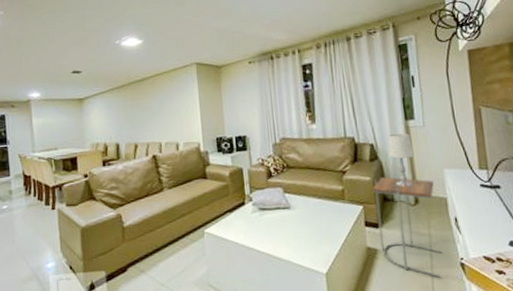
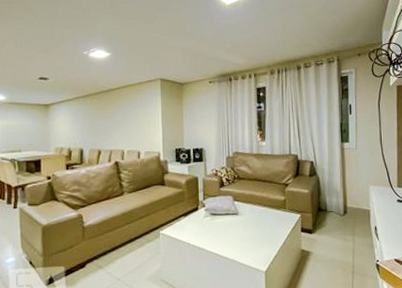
side table: present [372,177,442,278] -> none [309,190,362,276]
table lamp: present [388,133,414,187] -> none [325,154,347,200]

